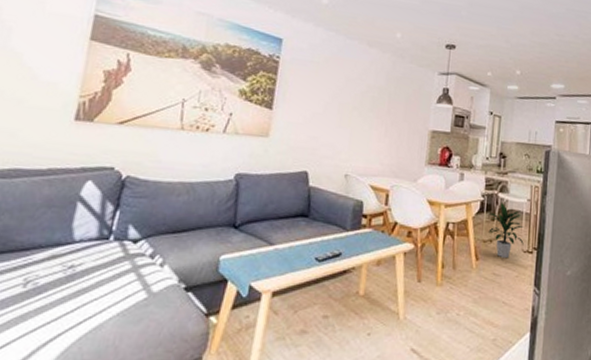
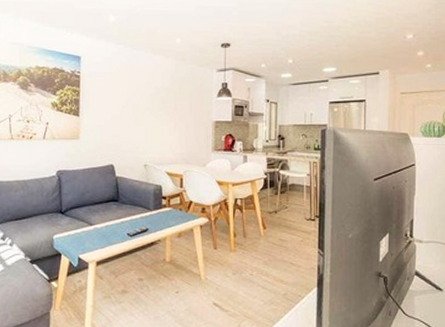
indoor plant: present [488,203,524,259] -> none [272,179,306,227]

